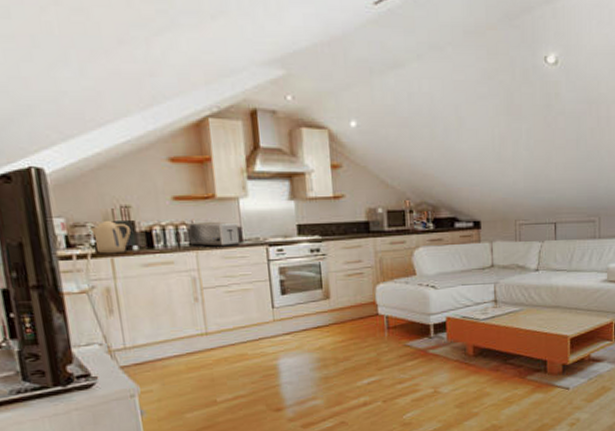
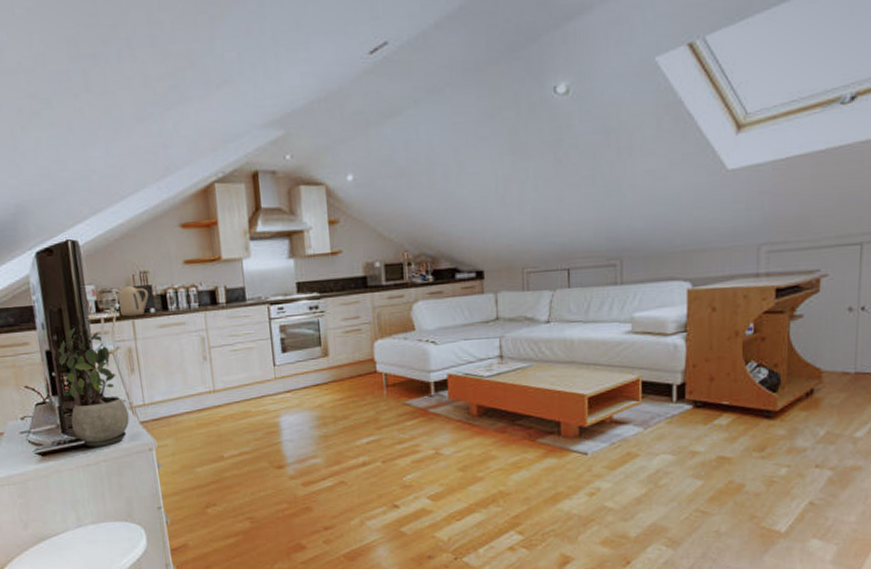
potted plant: none [17,262,107,395] -> present [58,325,130,447]
toaster: present [189,221,241,248] -> none [198,282,244,308]

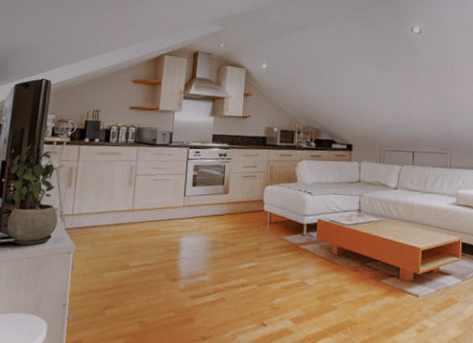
kettle: present [114,285,150,317] -> none [69,119,97,144]
toaster: none [198,282,244,308] -> present [135,126,171,147]

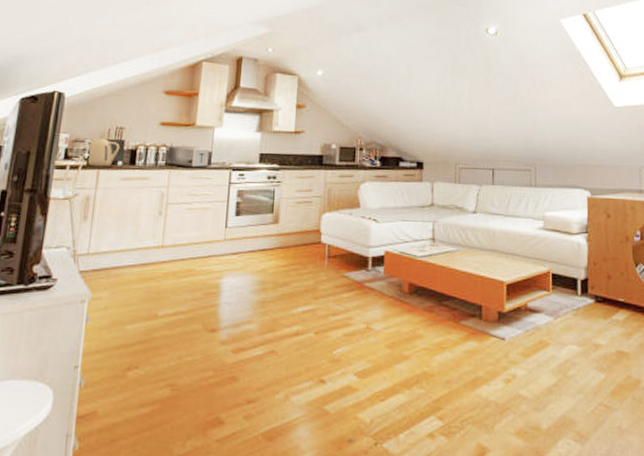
potted plant: present [6,144,58,246] -> none [5,169,70,294]
kettle: none [69,119,97,144] -> present [86,138,121,167]

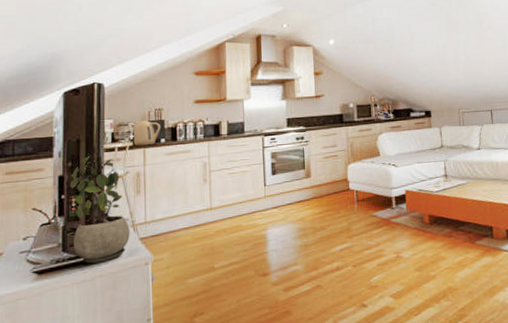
potted plant: none [5,169,70,294] -> present [69,153,130,264]
toaster: present [167,145,210,169] -> none [204,118,243,139]

